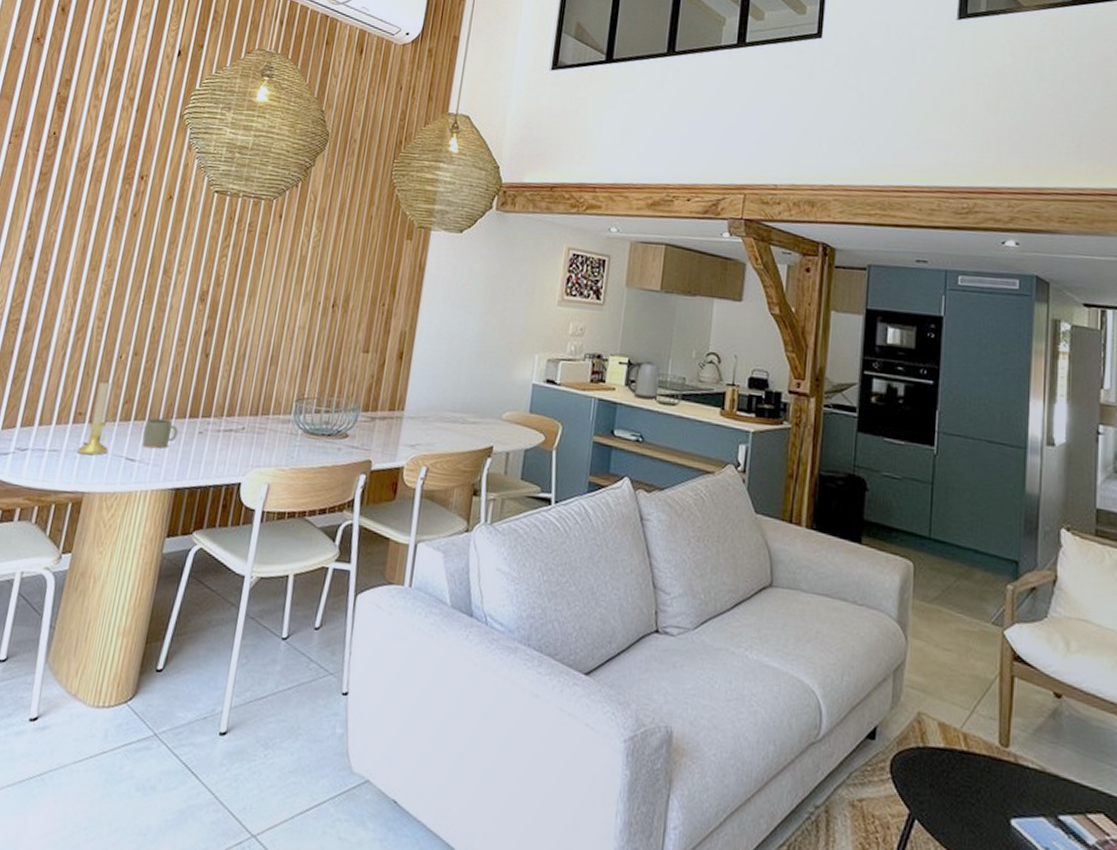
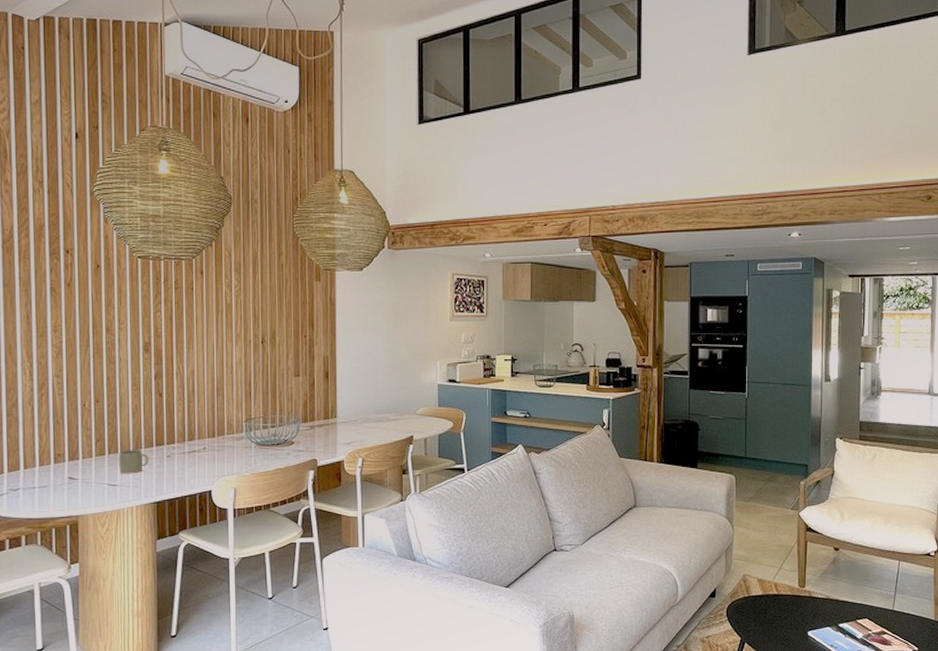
candle holder: present [77,380,111,456] -> none [64,426,91,486]
kettle: present [626,360,661,400] -> none [512,355,538,385]

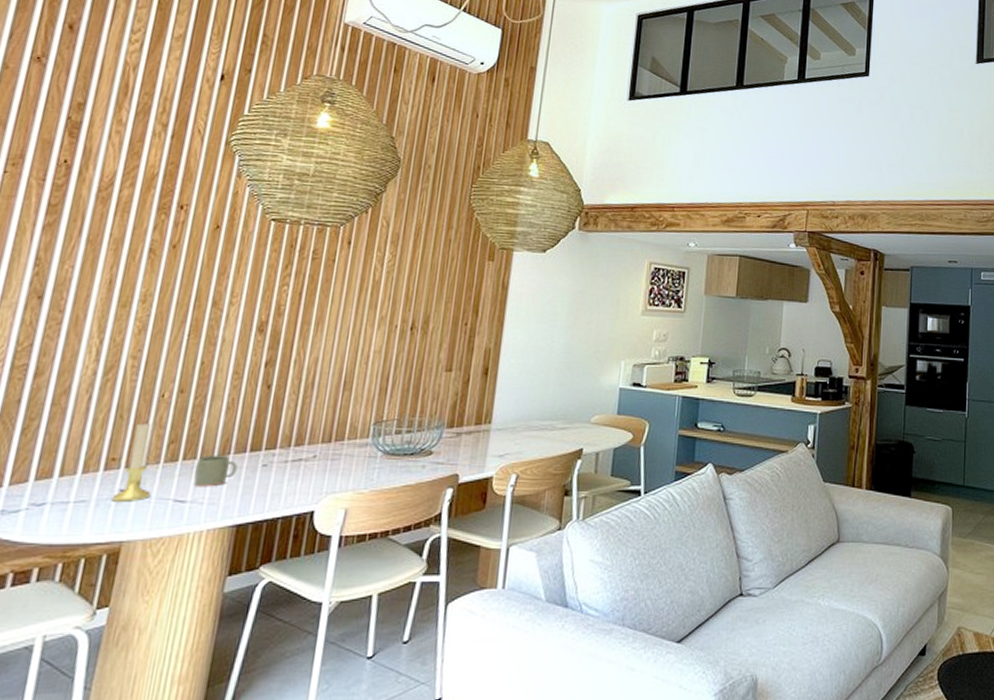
candle holder: none [64,426,91,486] -> present [111,422,152,502]

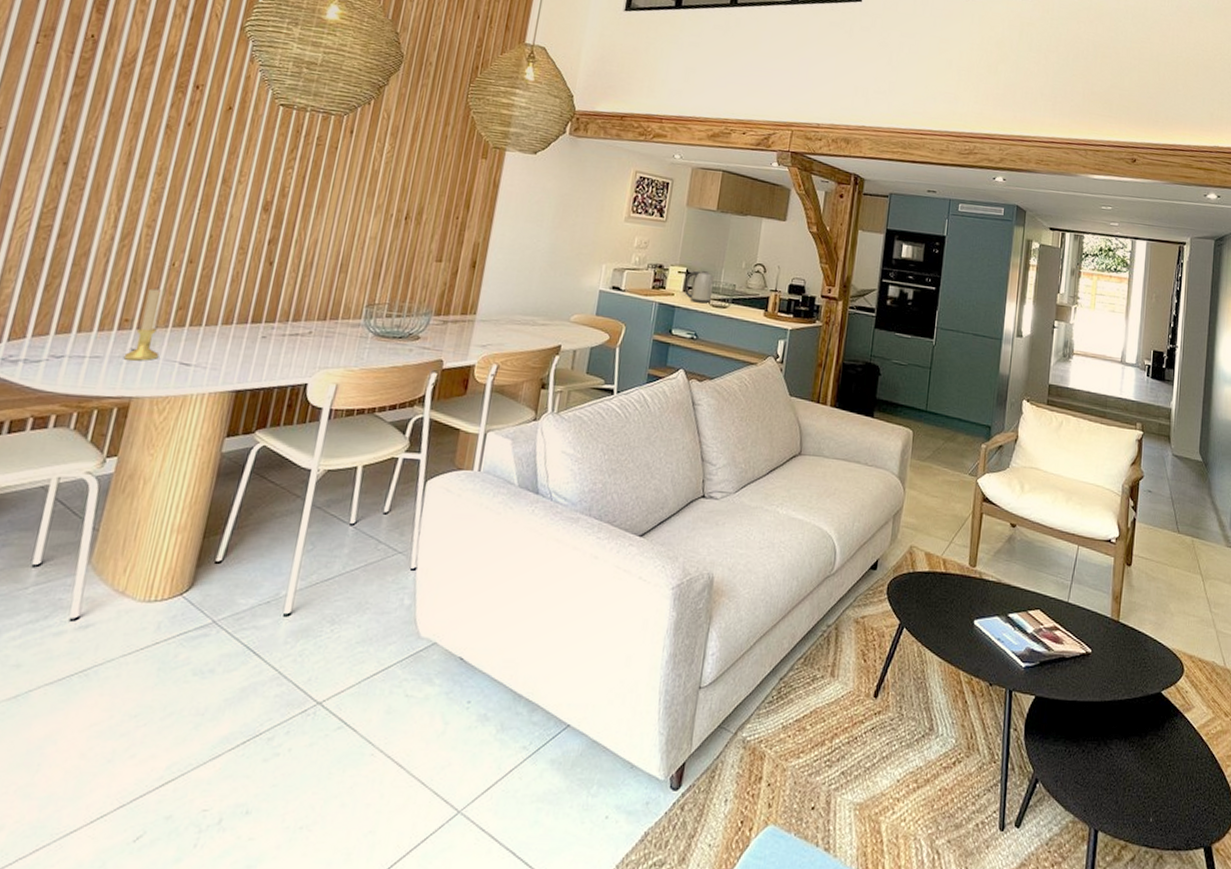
mug: present [193,456,237,487] -> none [198,324,239,353]
kettle: none [707,359,739,394] -> present [684,270,715,304]

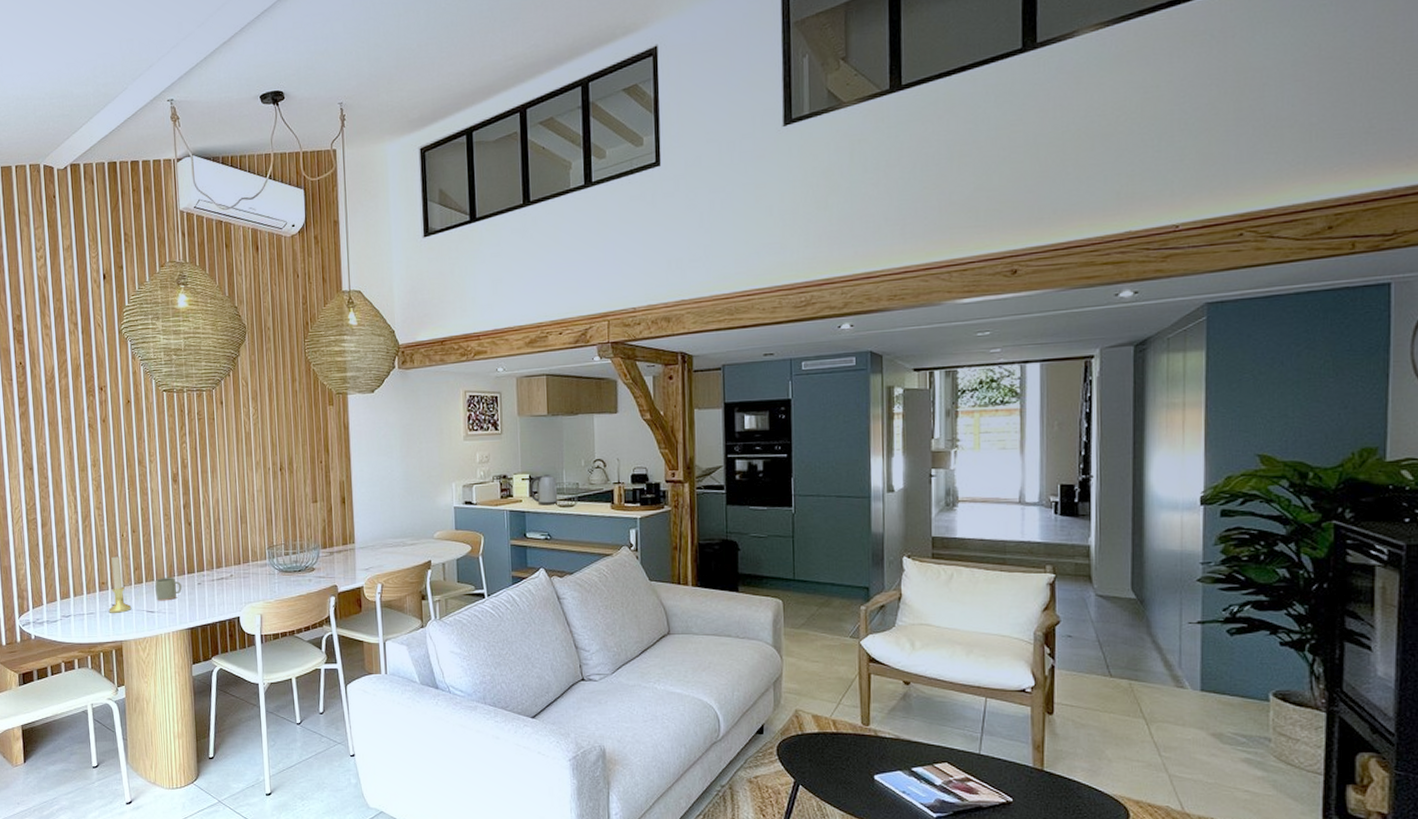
mug: none [198,324,239,353] -> present [155,578,182,601]

